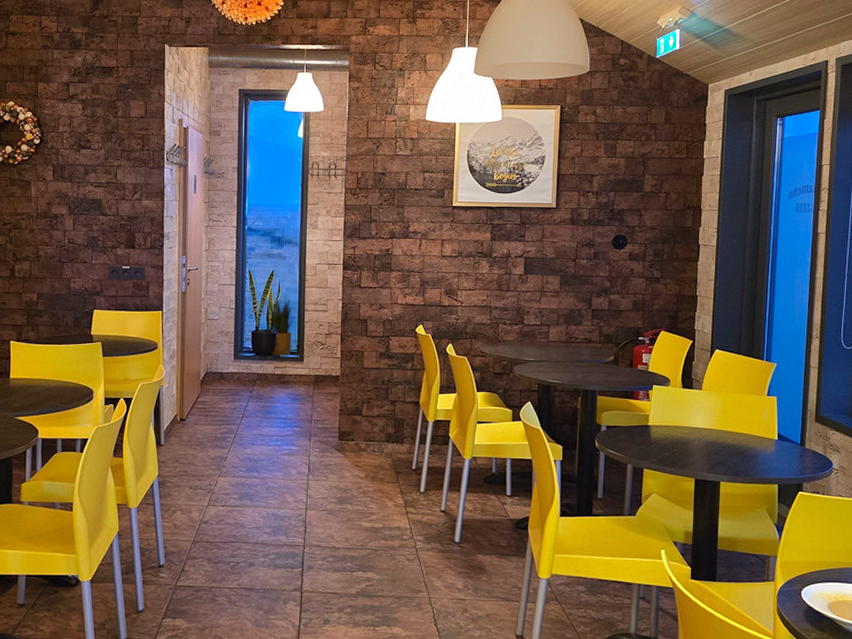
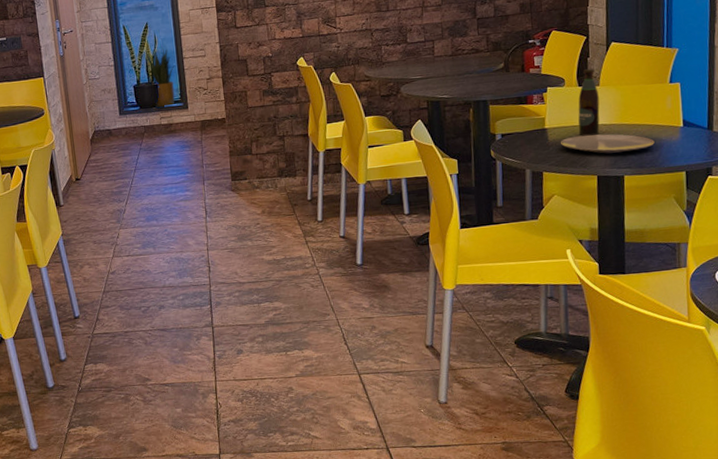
plate: none [661,436,750,458] -> present [560,134,655,153]
bottle: none [680,371,701,439] -> present [578,68,600,136]

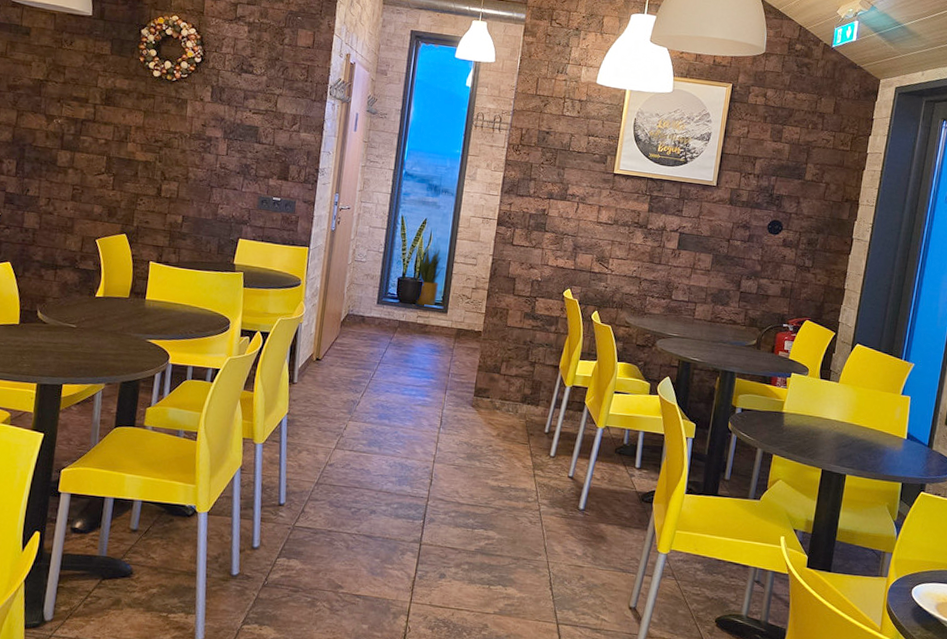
plate: present [560,134,655,153] -> none [793,425,879,453]
bottle: present [578,68,600,136] -> none [812,363,837,430]

